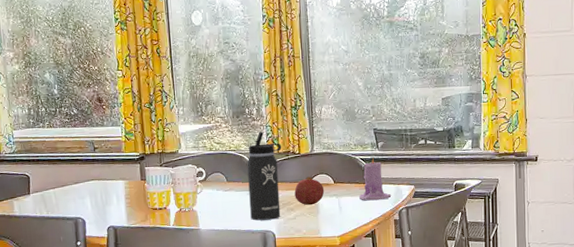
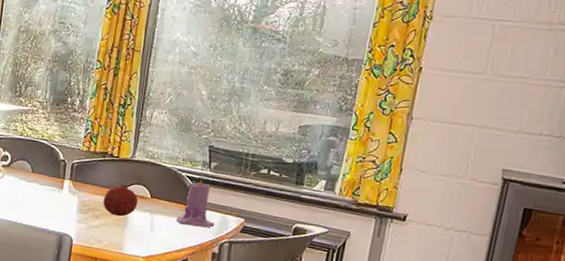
thermos bottle: present [247,132,282,221] -> none [50,125,100,224]

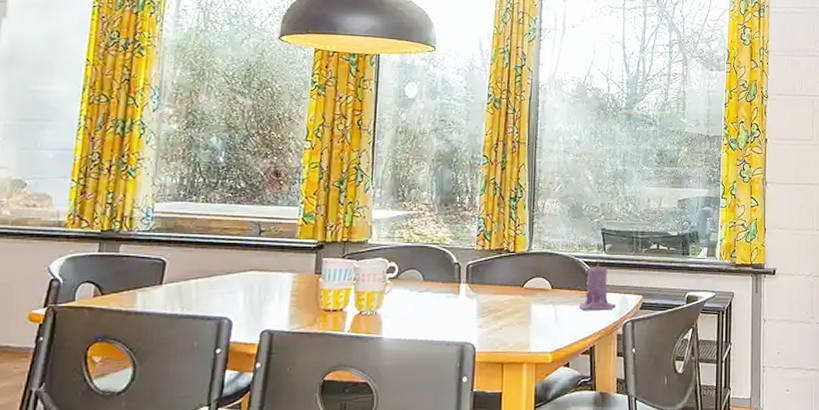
fruit: present [103,184,138,217] -> none [504,279,540,314]

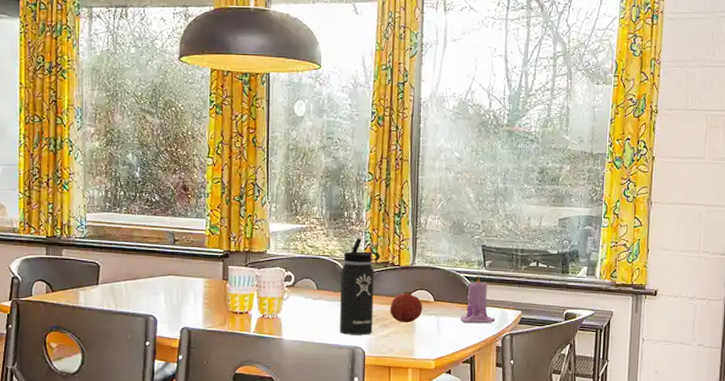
thermos bottle: none [448,224,495,330] -> present [340,238,380,335]
fruit: none [504,279,540,314] -> present [390,291,423,323]

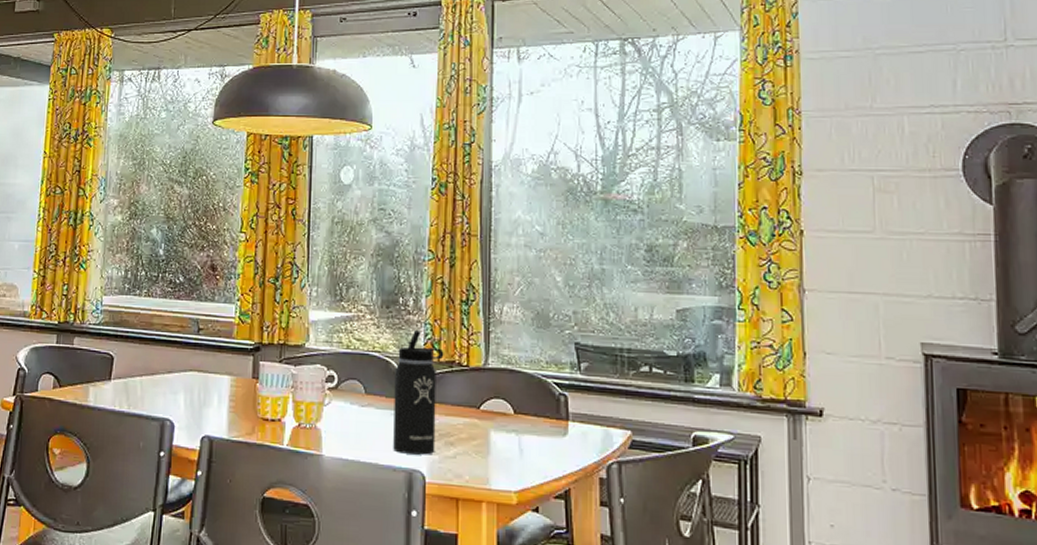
fruit: present [390,291,423,323] -> none [457,400,500,442]
candle: present [459,275,496,324] -> none [548,382,597,447]

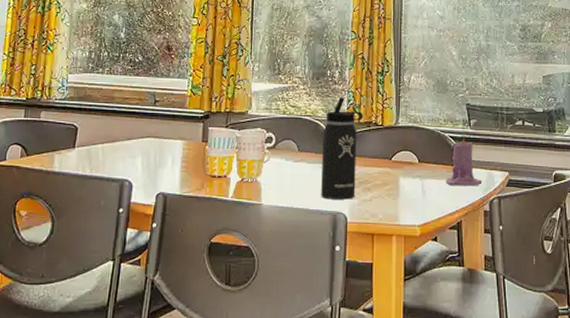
candle: none [548,382,597,447] -> present [445,135,483,186]

